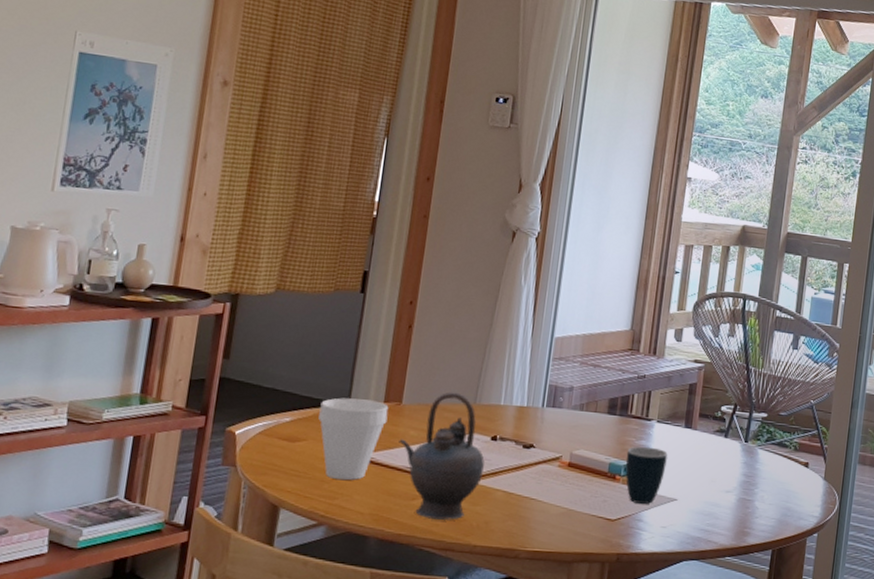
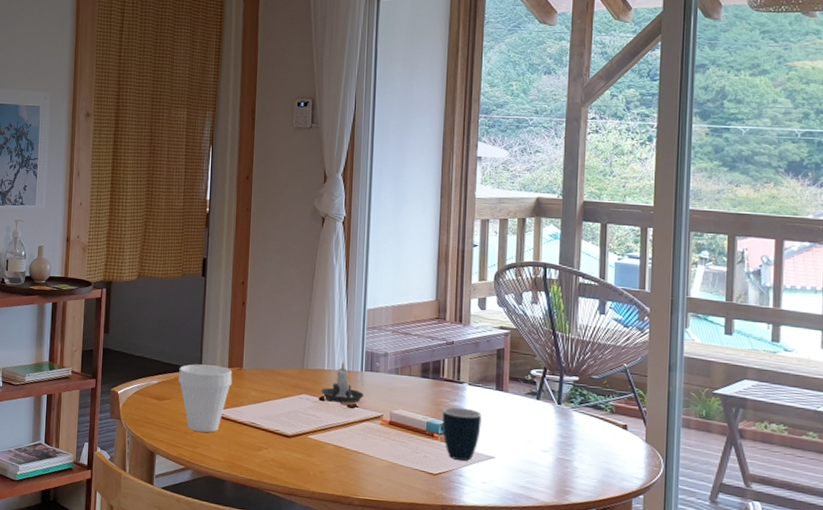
teapot: present [399,392,485,521] -> none [243,358,315,470]
candle: none [494,397,543,443] -> present [321,362,364,403]

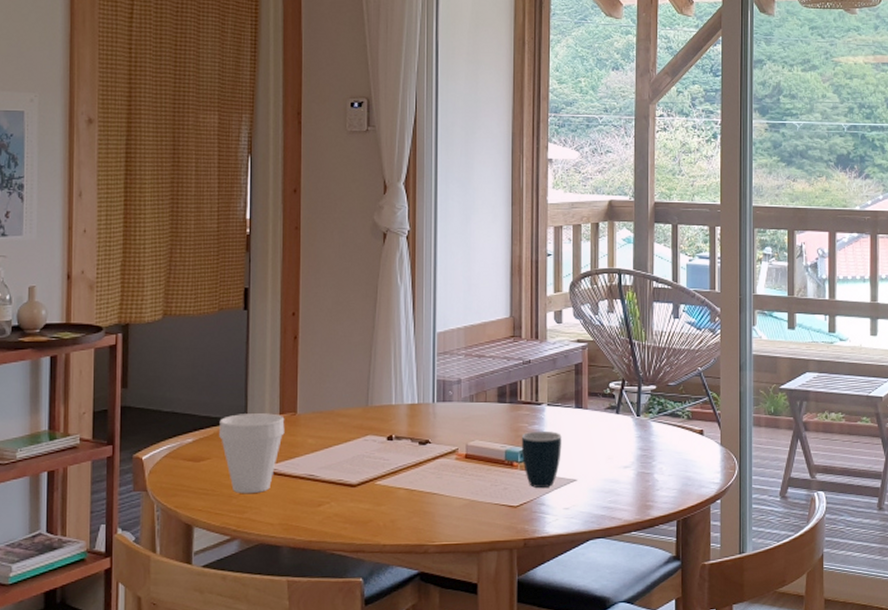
candle: present [321,362,364,403] -> none [389,394,437,440]

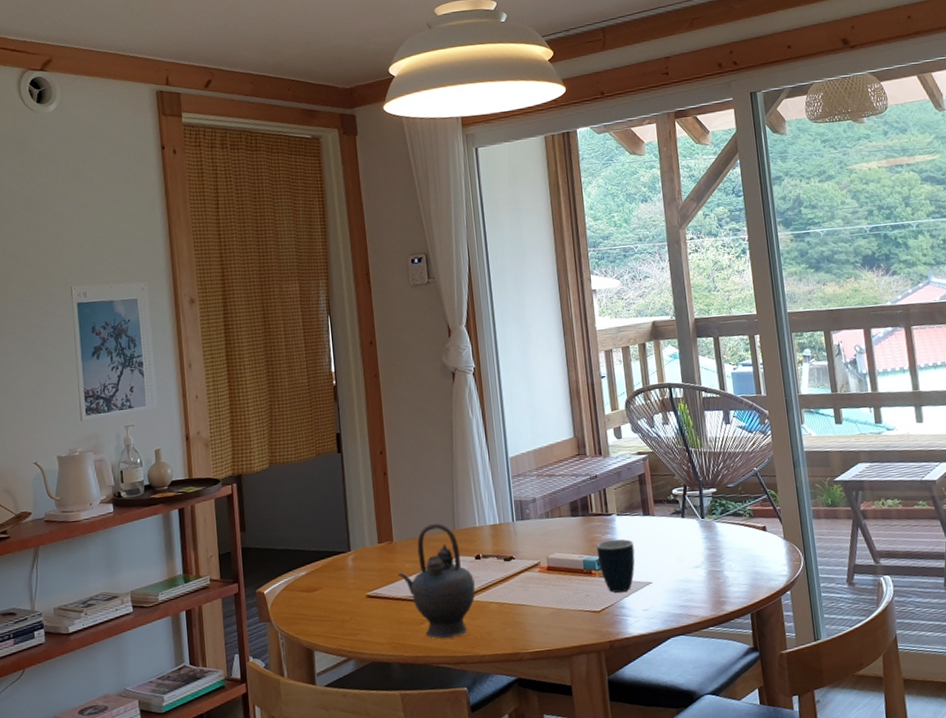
cup: present [219,413,285,494] -> none [327,543,385,618]
teapot: none [298,397,383,524] -> present [398,523,476,639]

